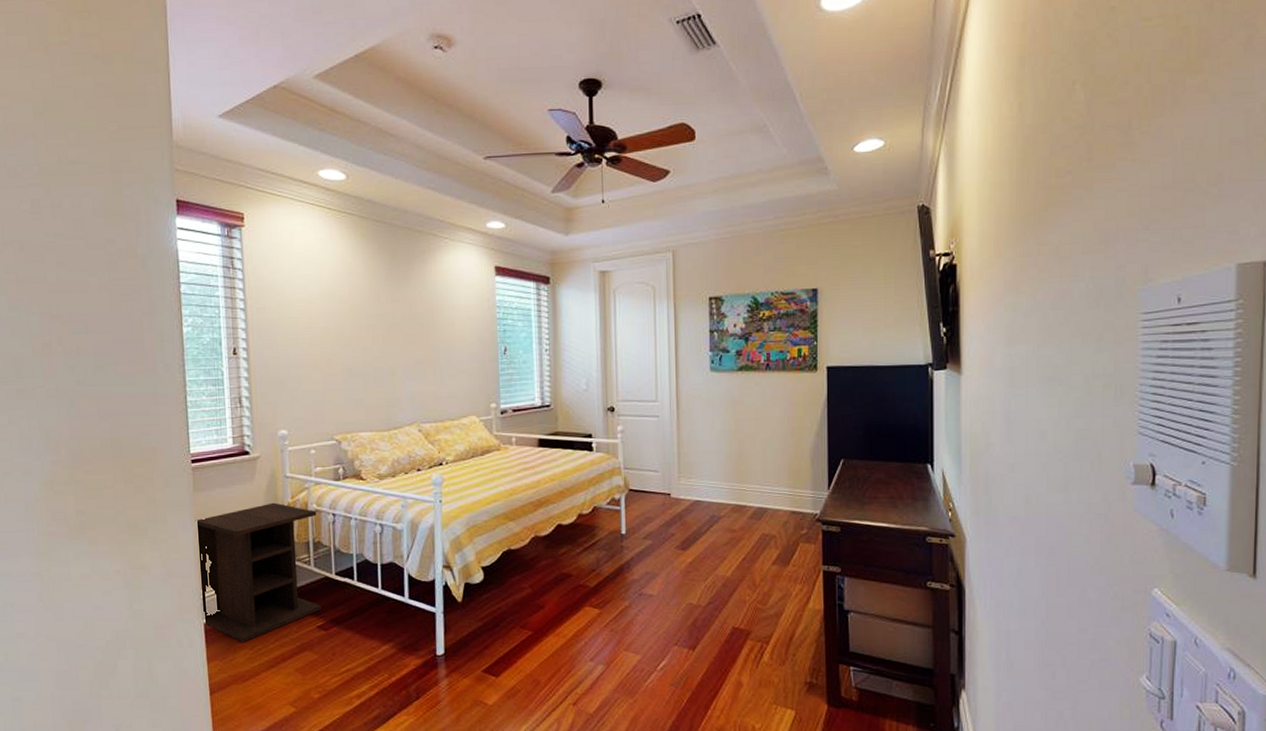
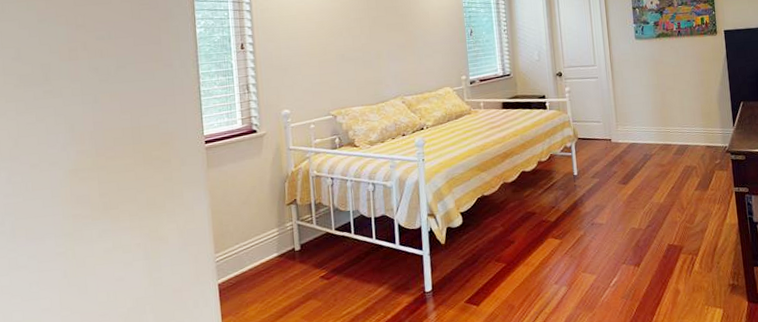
nightstand: present [195,502,321,642] -> none [209,172,323,297]

